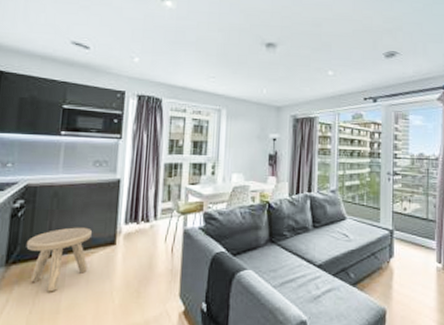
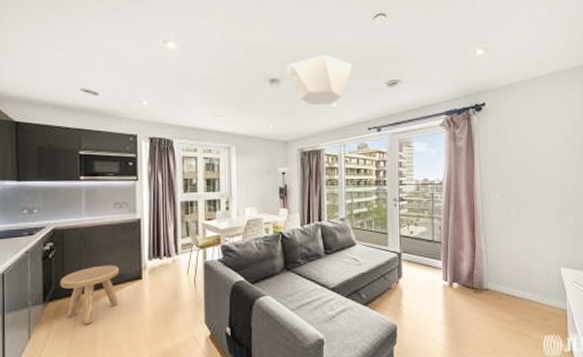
ceiling light: none [284,21,351,72] -> present [287,54,353,105]

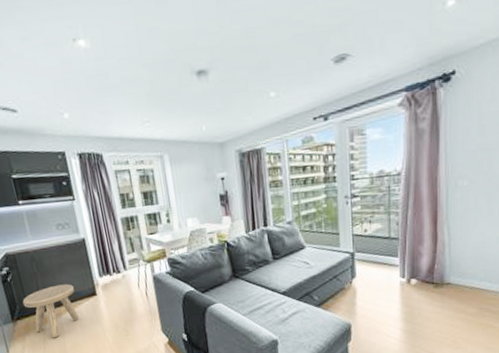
ceiling light: present [287,54,353,105] -> none [214,31,292,97]

